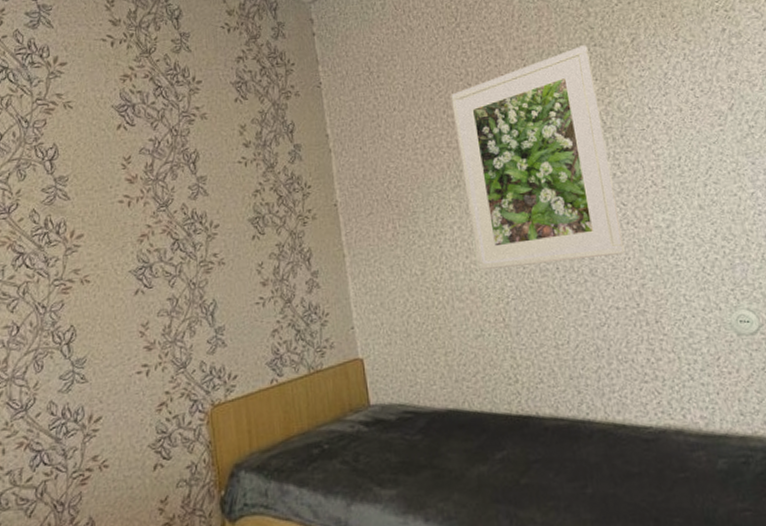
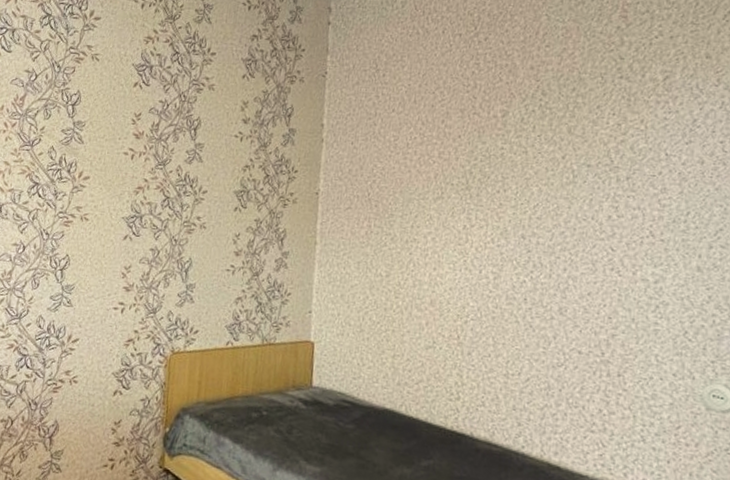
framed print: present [451,45,625,271] -> none [444,75,612,300]

